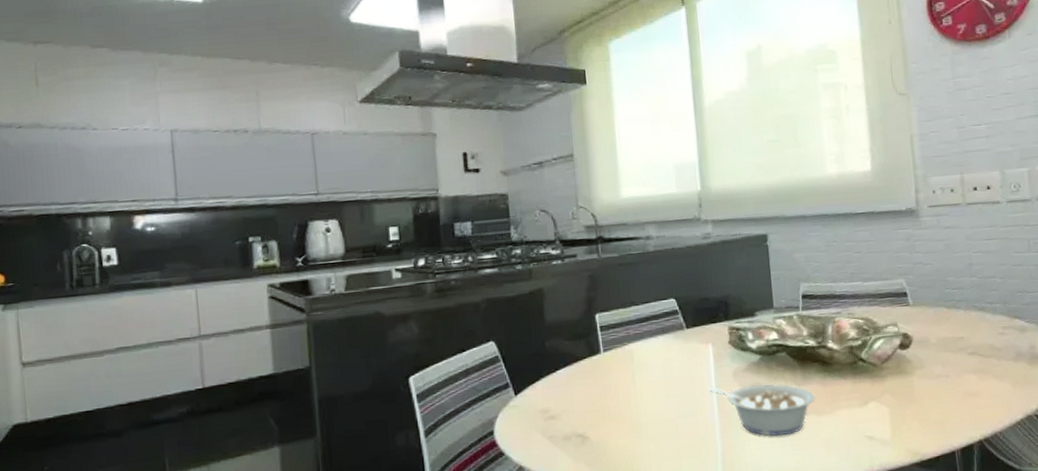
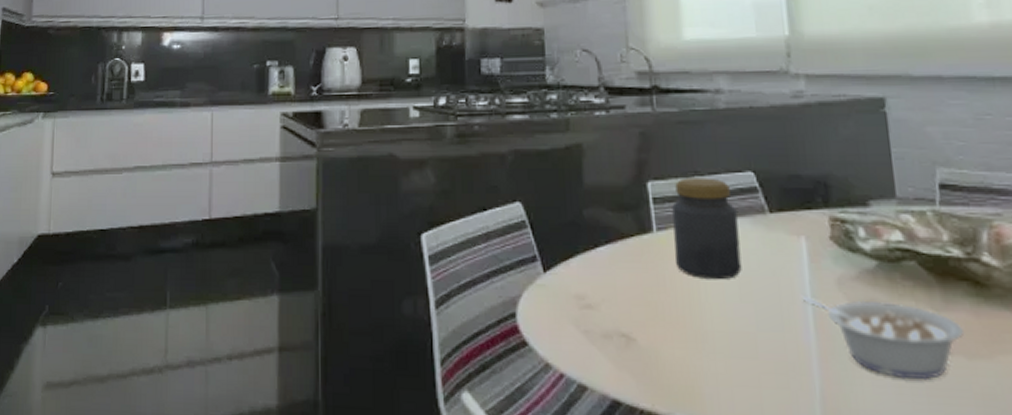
jar: none [615,306,667,384] -> present [672,178,742,280]

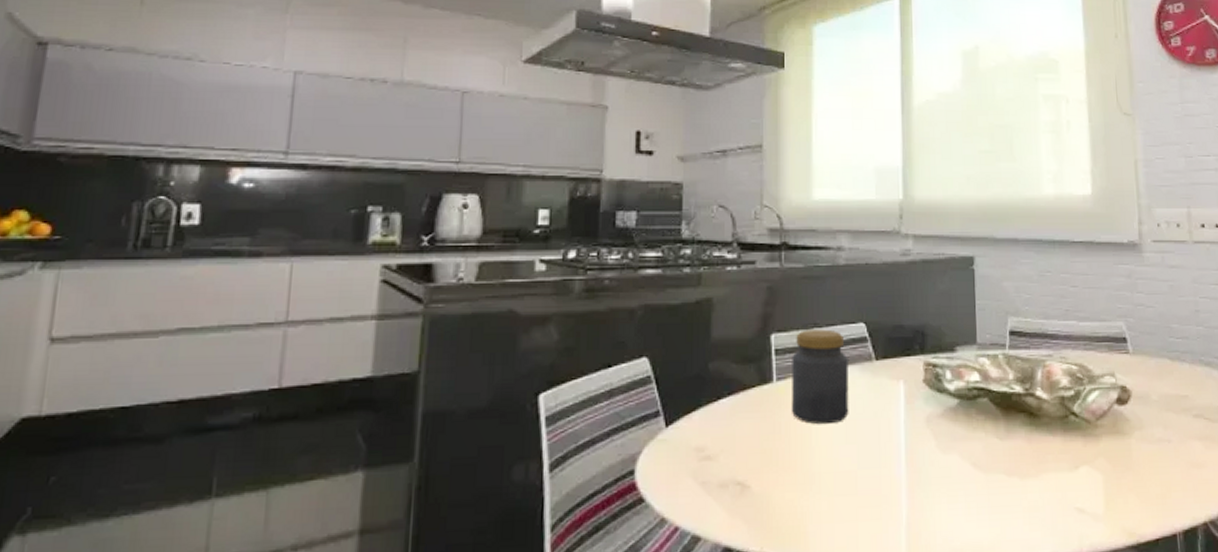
legume: present [803,296,965,381] -> none [898,434,1020,501]

